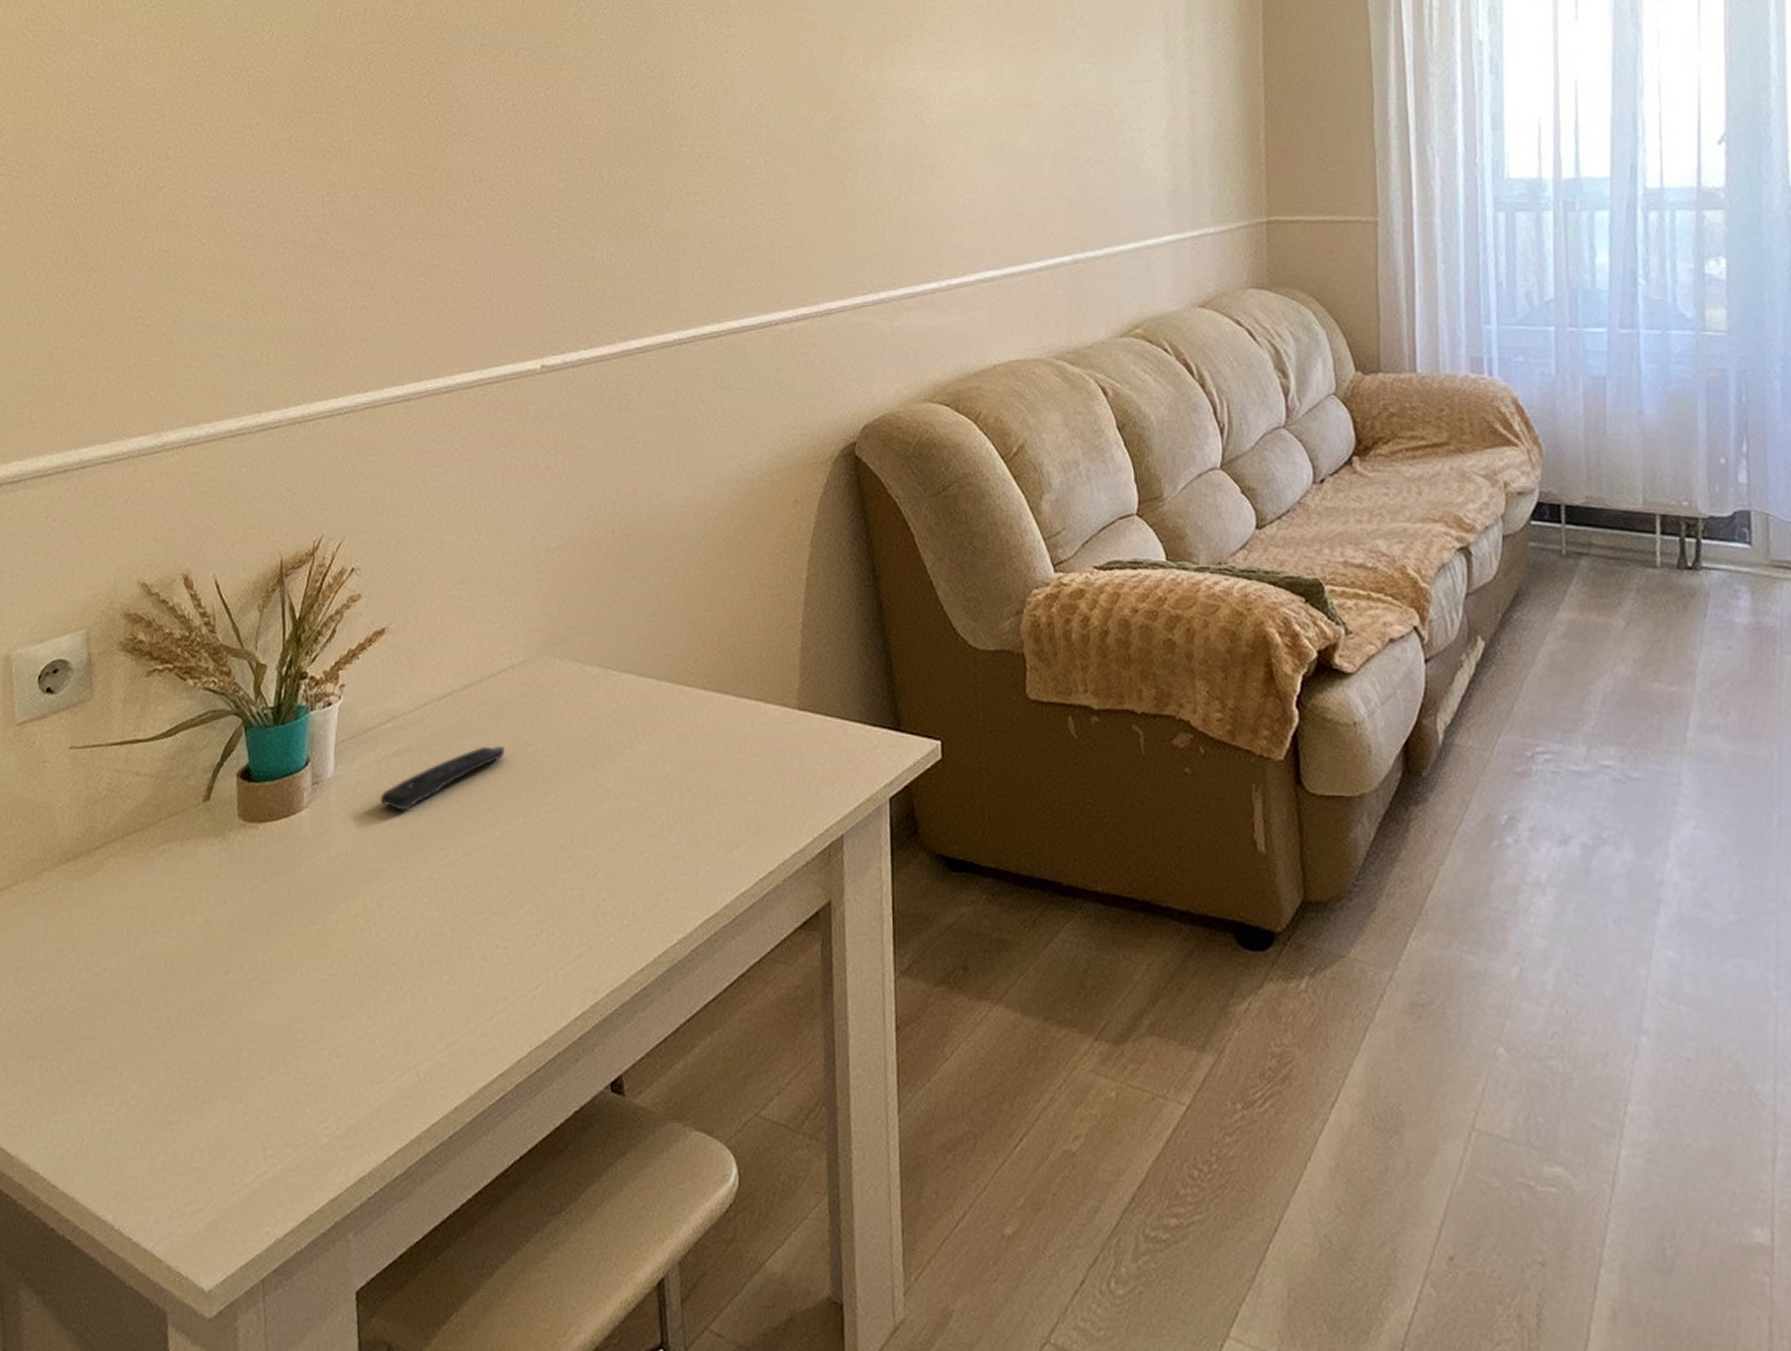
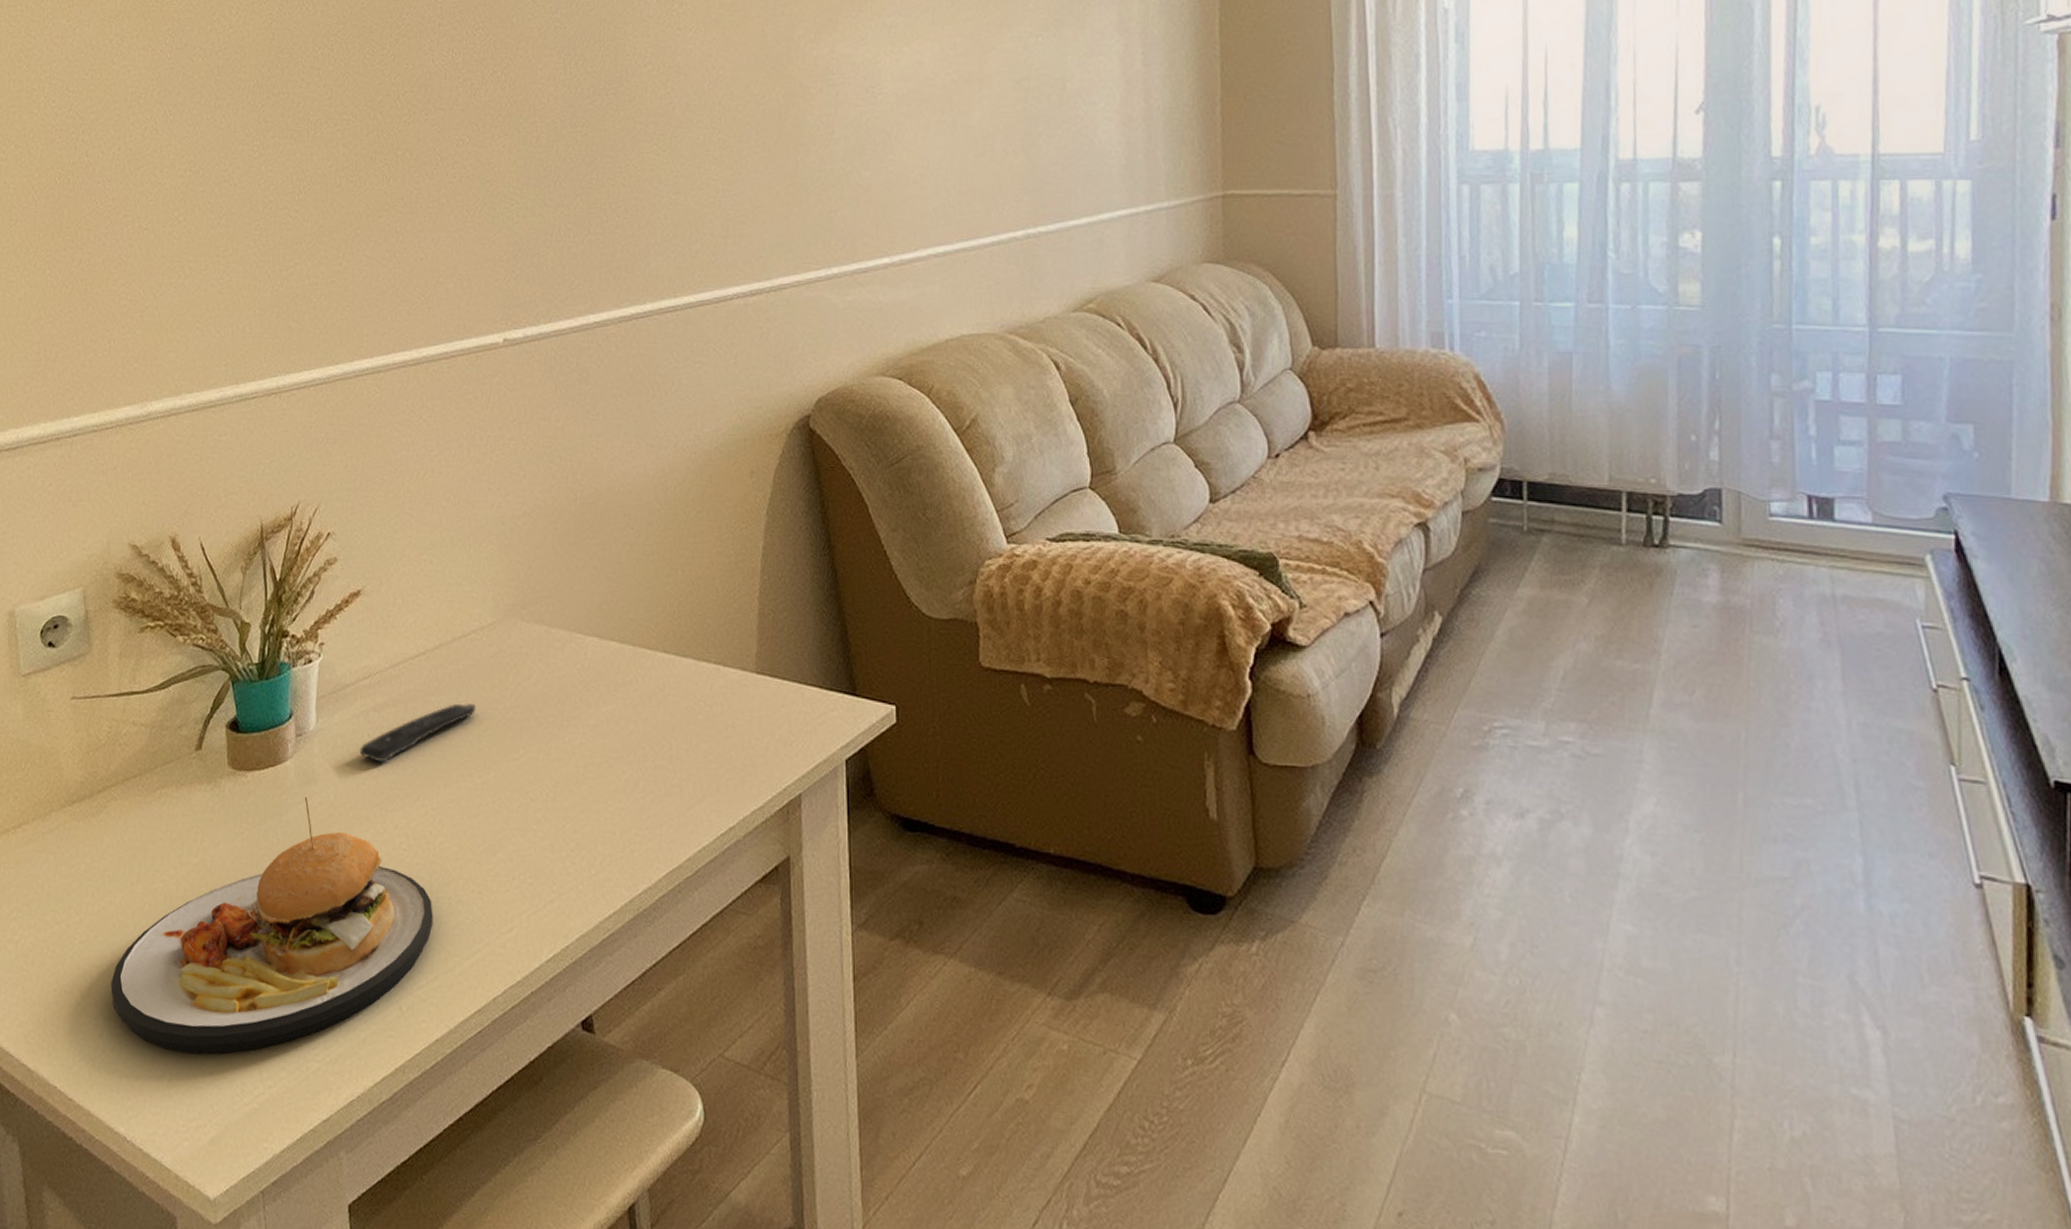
plate: none [102,849,455,1131] -> present [111,797,433,1054]

